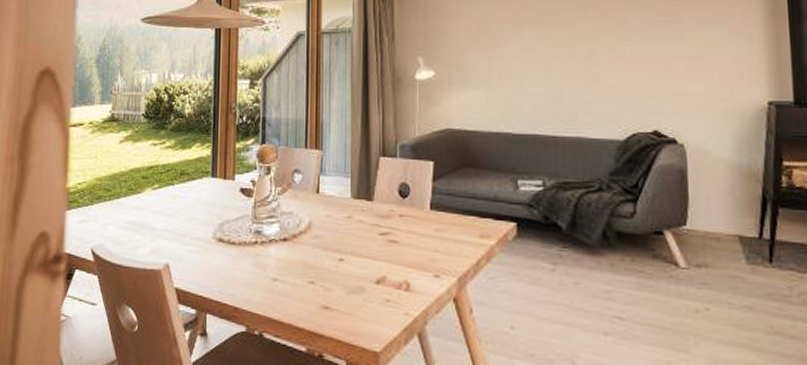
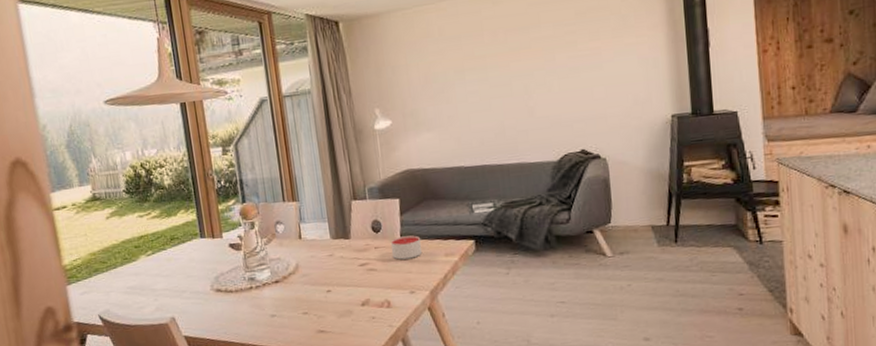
candle: none [418,206,454,235] -> present [390,235,423,260]

